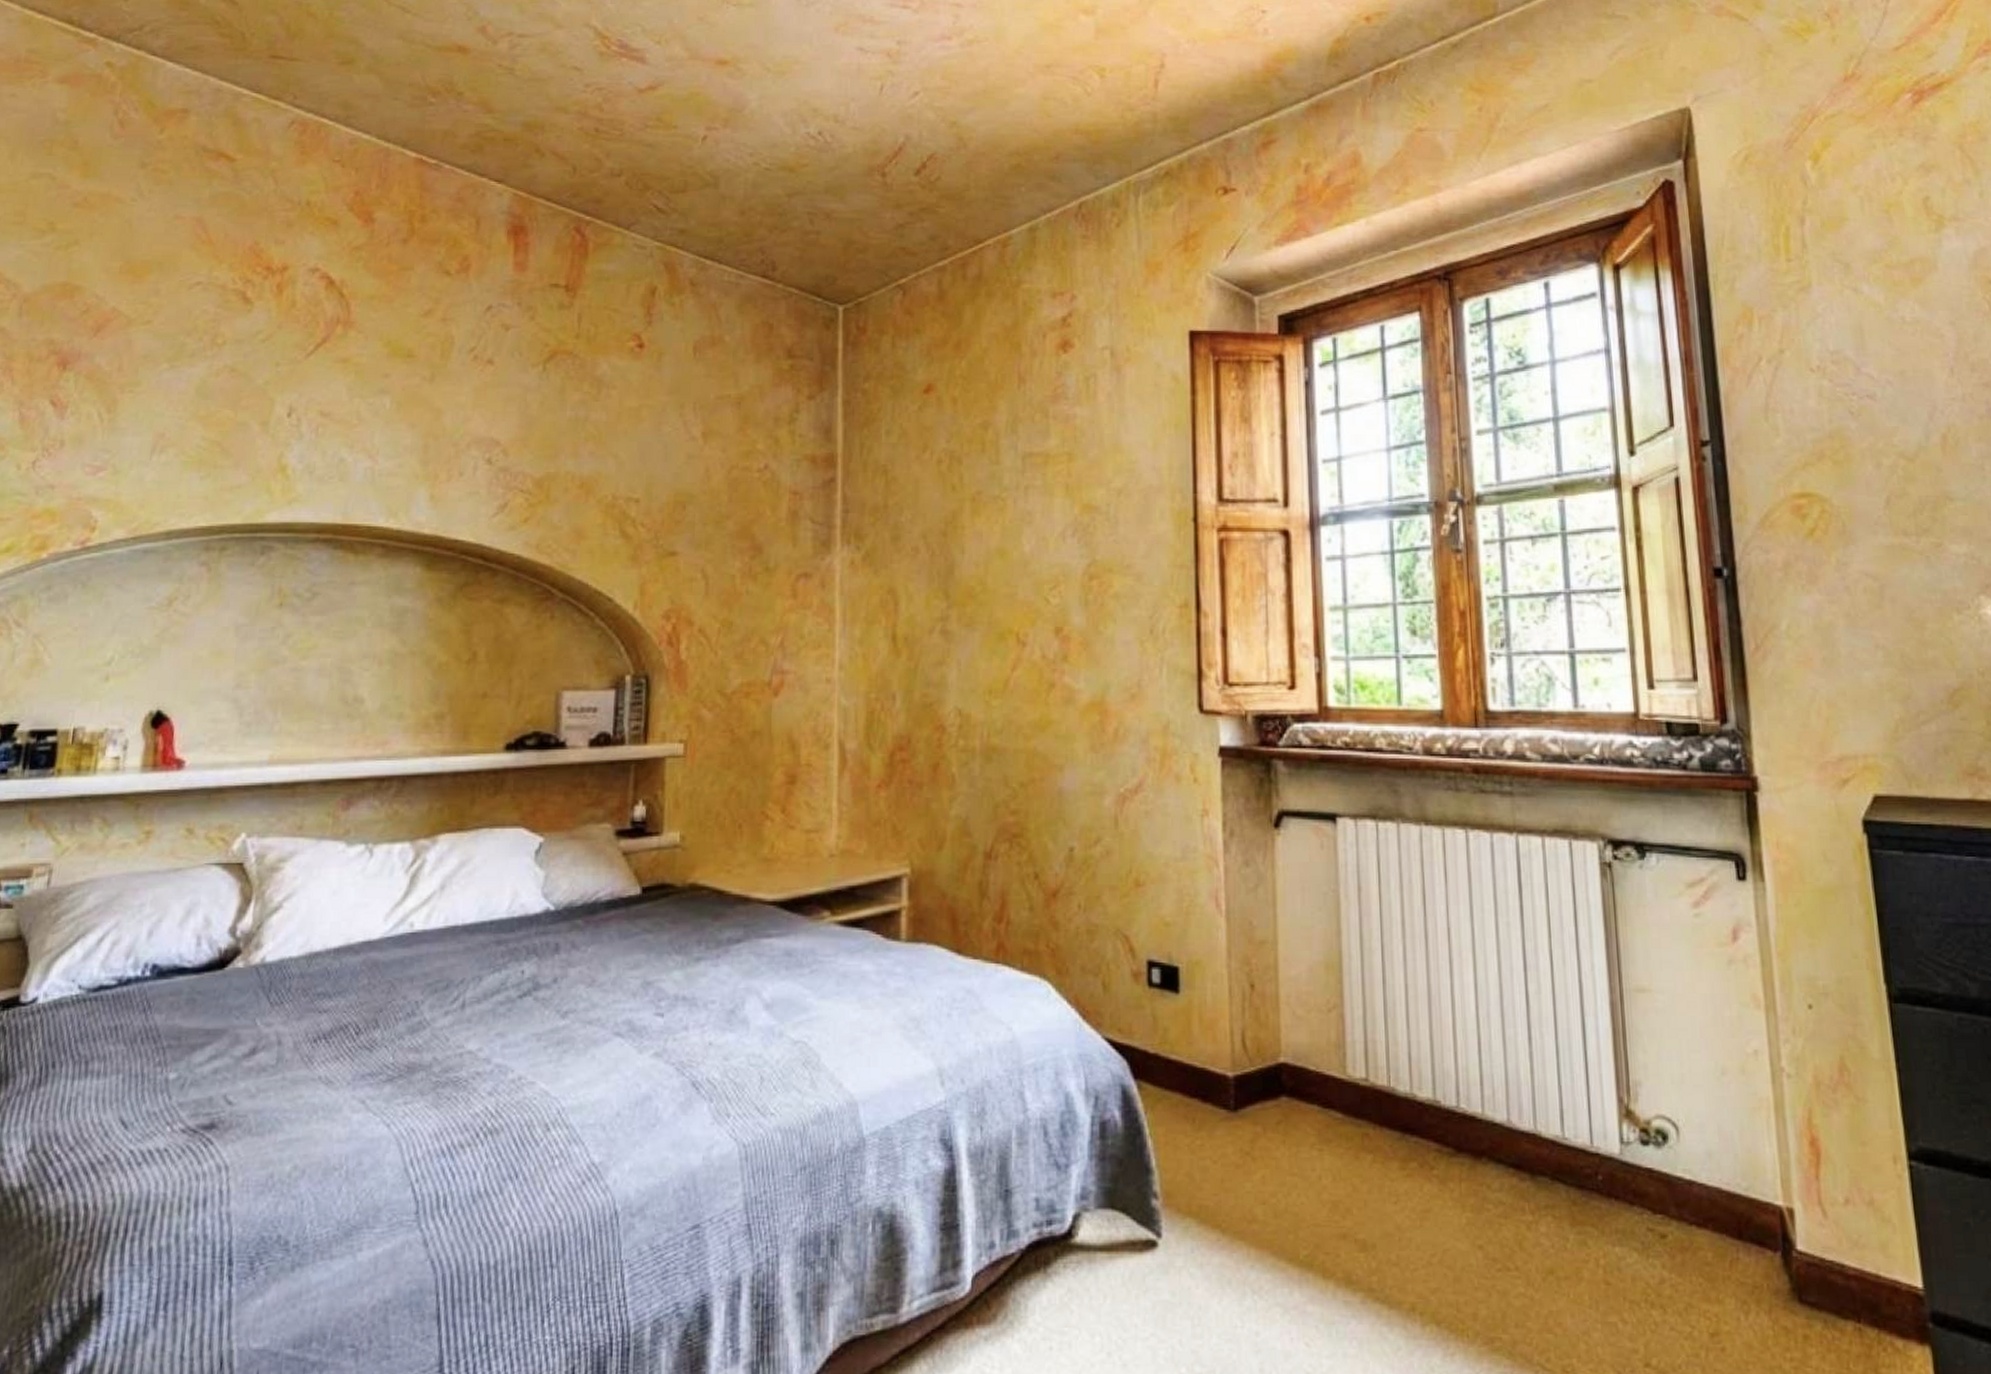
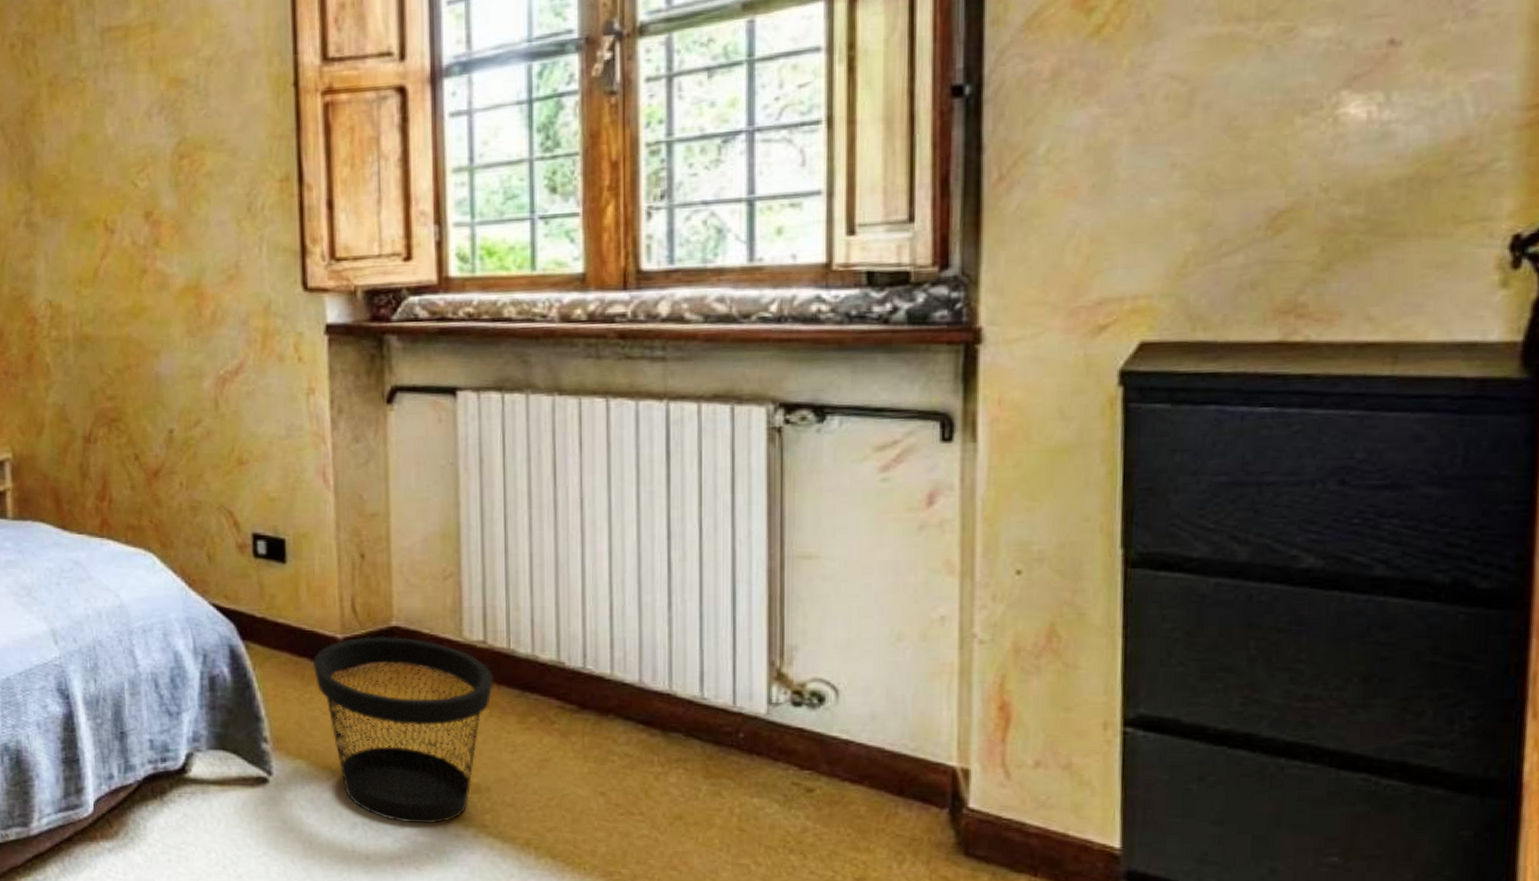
wastebasket: none [1203,1073,1376,1290] -> present [312,636,494,824]

